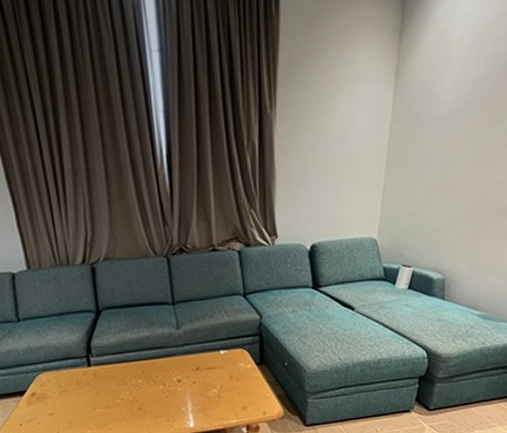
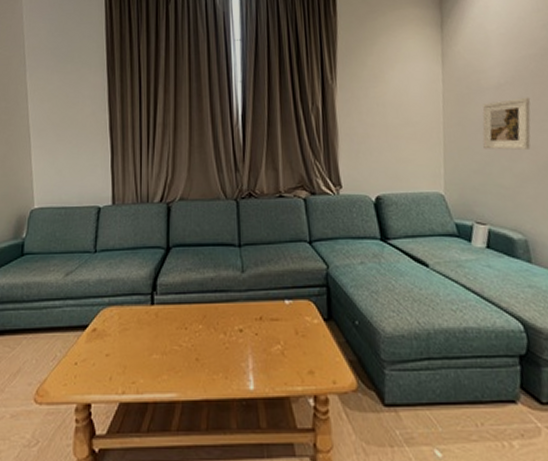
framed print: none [422,127,478,189] -> present [482,97,531,150]

